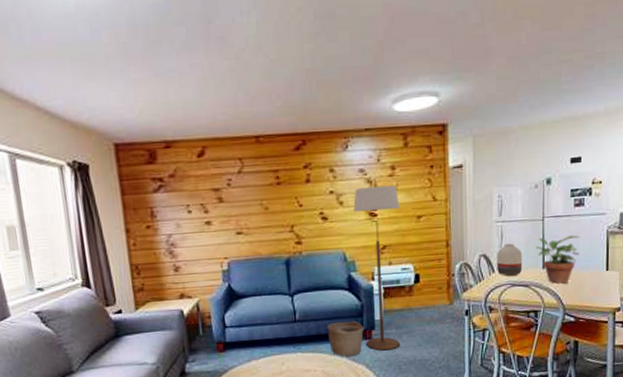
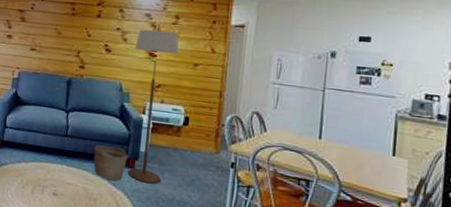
vase: present [497,243,523,276] -> none [269,106,299,140]
potted plant: present [536,235,580,284] -> none [313,108,364,159]

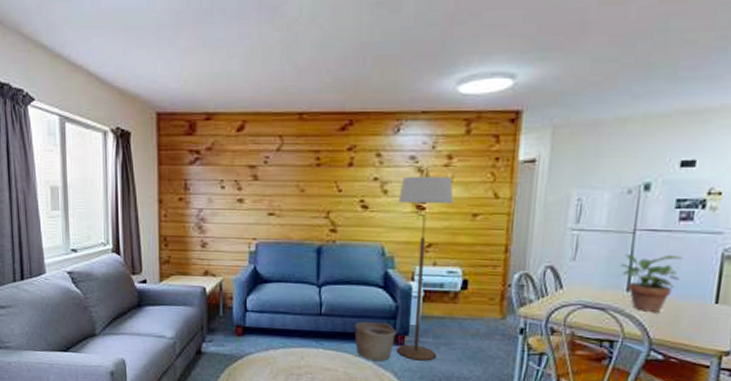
potted plant: none [313,108,364,159] -> present [620,254,682,312]

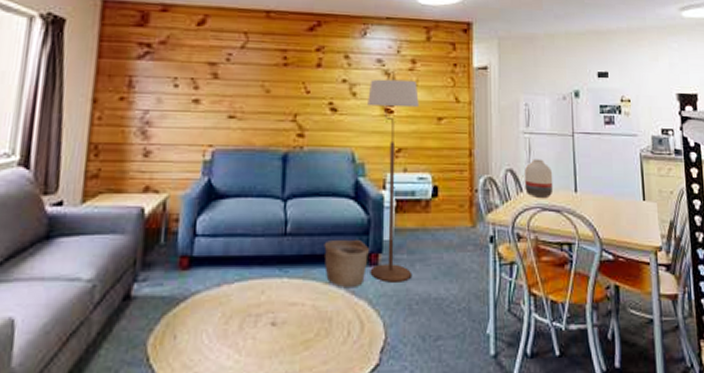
vase: none [566,256,602,295] -> present [525,158,554,197]
potted plant: present [620,254,682,312] -> none [567,155,613,212]

